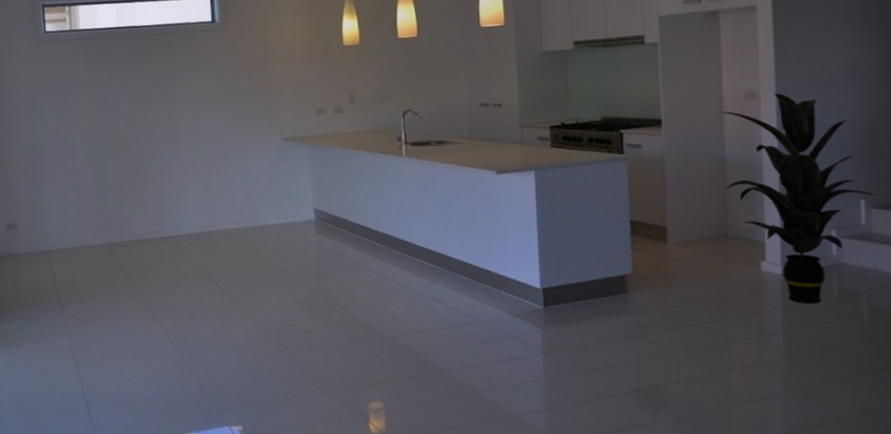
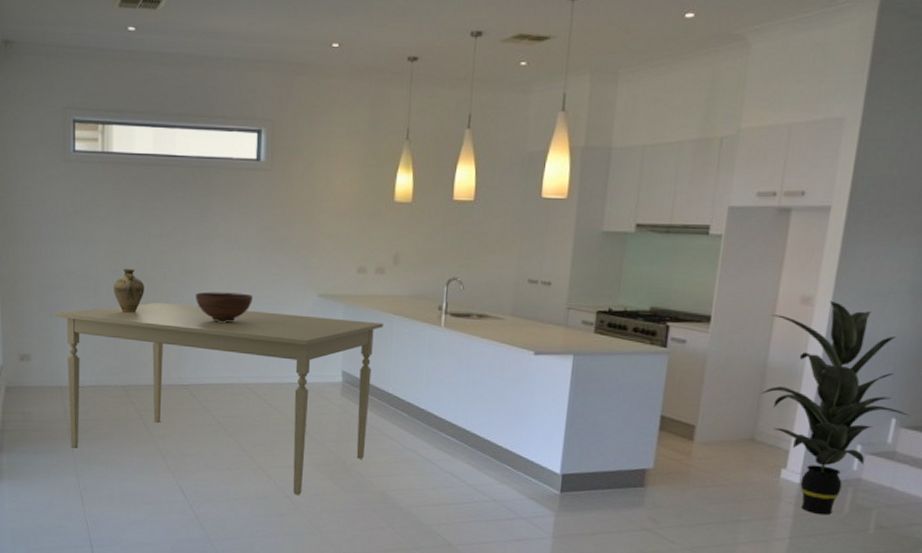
dining table: none [37,159,348,336] -> present [55,302,383,496]
jug: none [90,132,119,174] -> present [113,268,144,313]
fruit bowl: none [166,144,221,174] -> present [195,291,253,323]

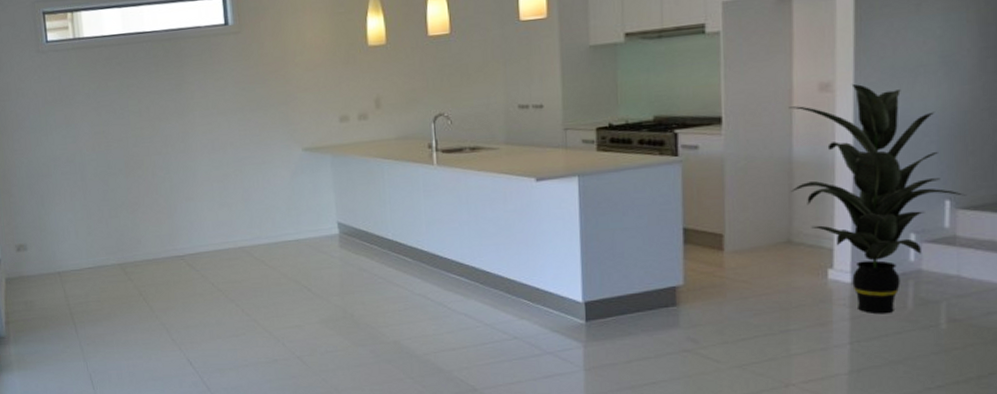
dining table: present [55,302,383,496] -> none [46,169,374,355]
jug: present [113,268,144,313] -> none [99,147,130,191]
fruit bowl: present [195,291,253,323] -> none [180,157,238,189]

